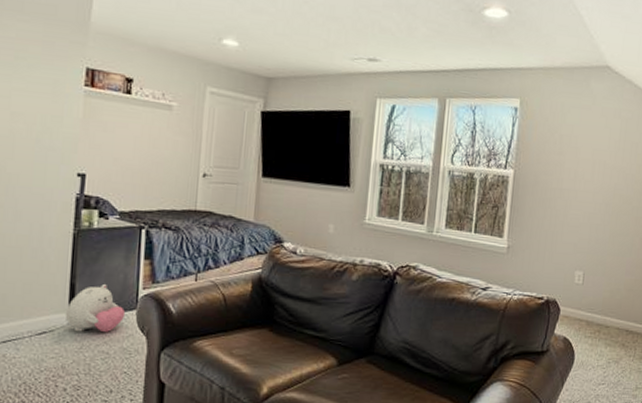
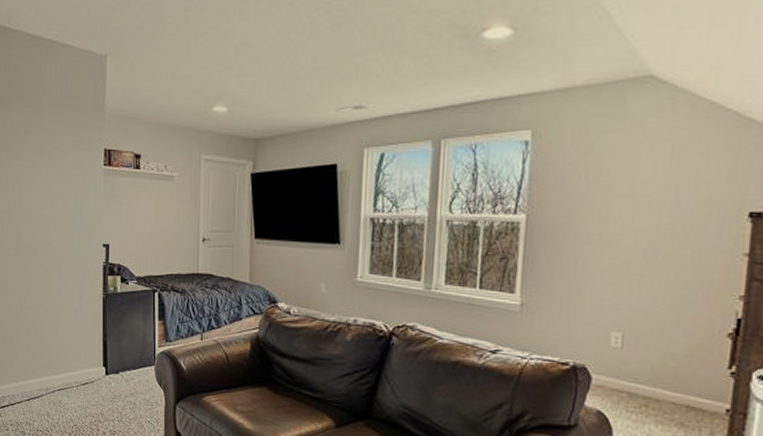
plush toy: present [64,283,126,332] -> none [101,341,146,385]

